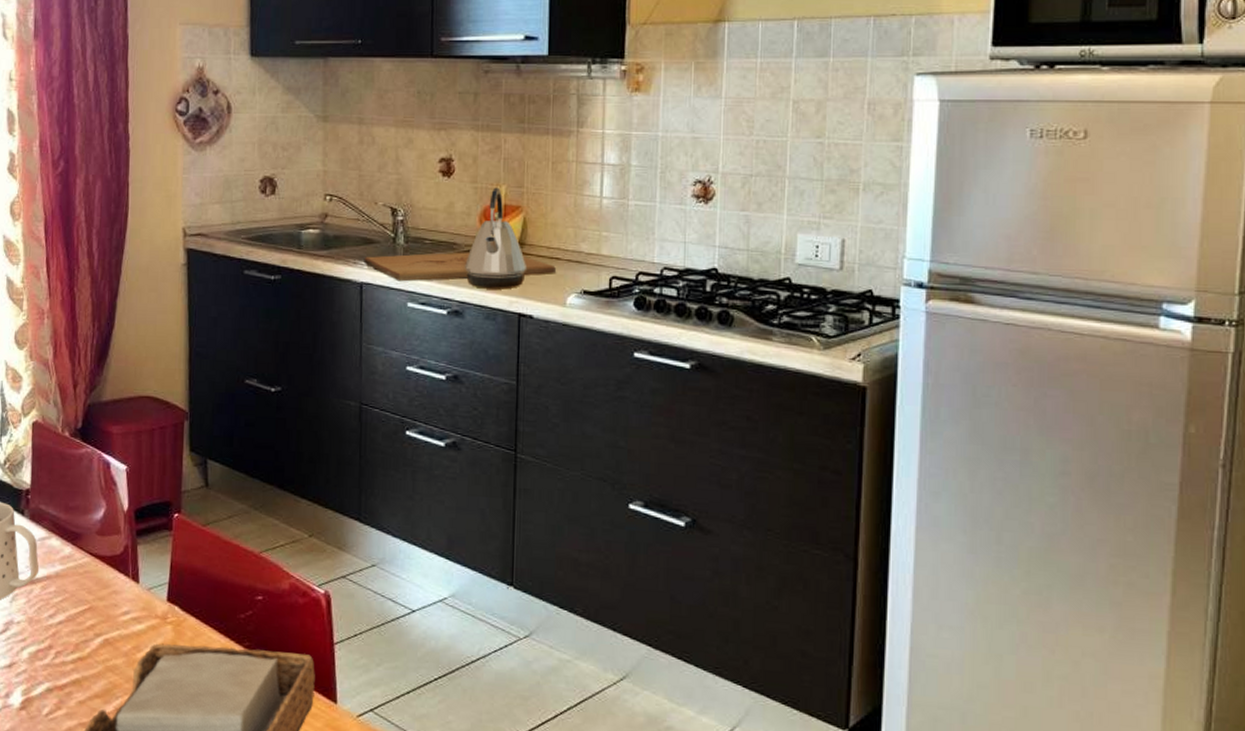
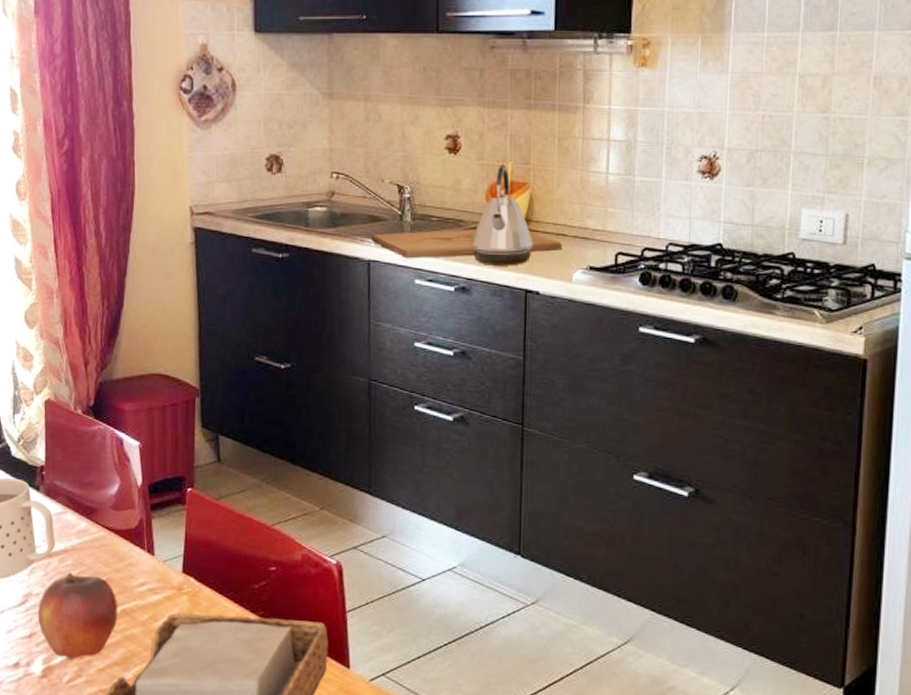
fruit: none [18,600,101,690] -> present [37,572,118,659]

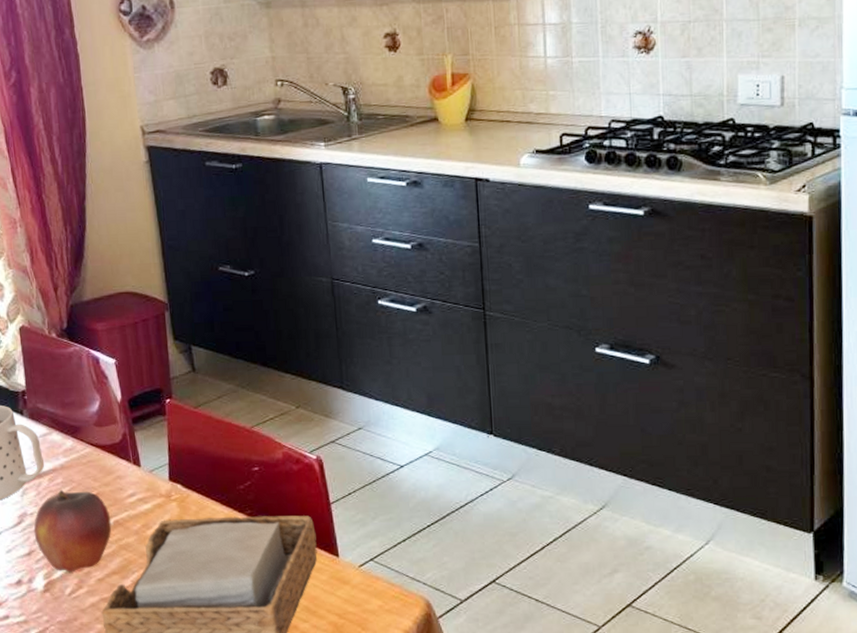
cutting board: present [371,229,563,259] -> none [320,121,509,159]
kettle: present [470,164,534,266] -> none [418,57,480,158]

